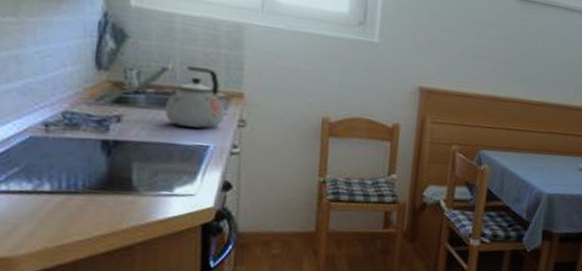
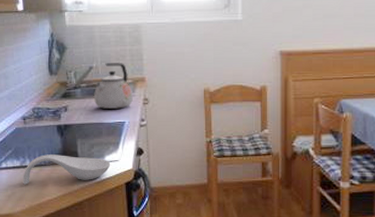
spoon rest: none [35,178,182,218] -> present [23,154,111,185]

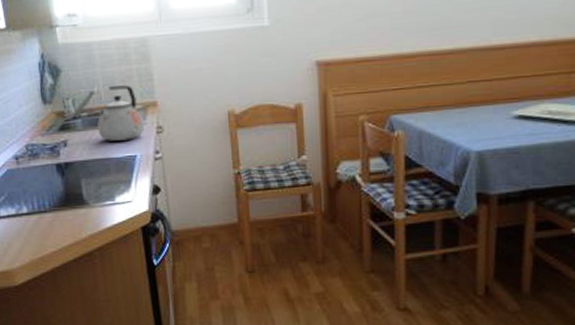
spoon rest: present [23,154,111,185] -> none [20,198,123,236]

